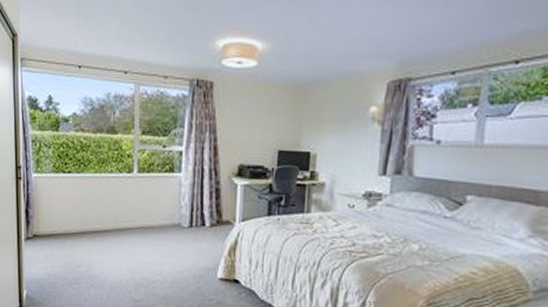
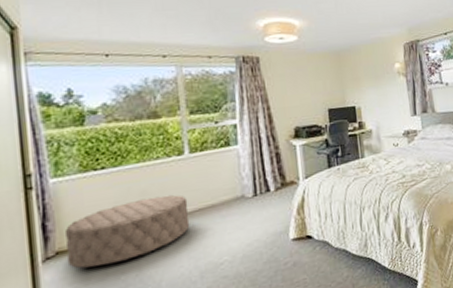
ottoman: none [40,206,132,256] -> present [64,194,190,269]

